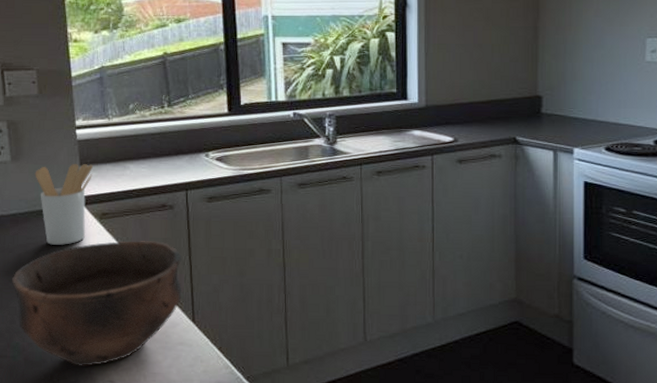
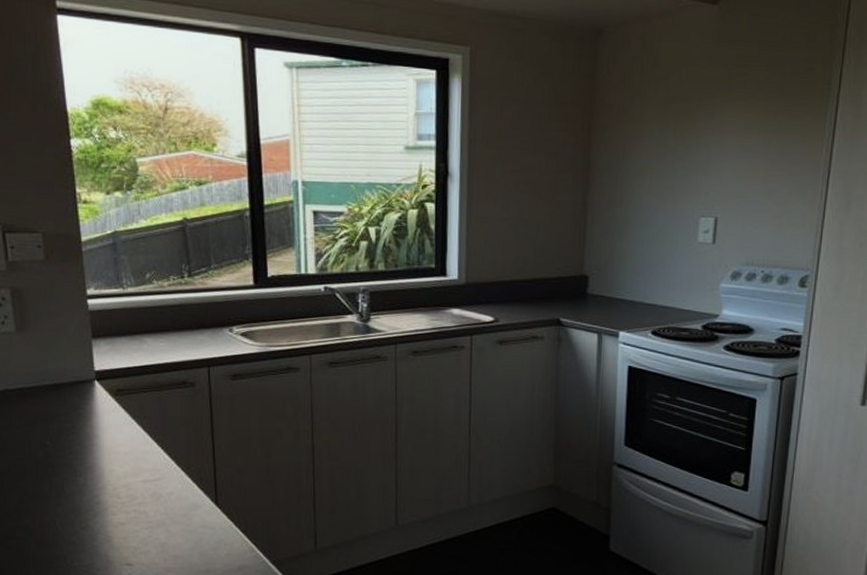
bowl: present [12,241,182,367] -> none [20,419,204,550]
utensil holder: present [35,164,93,245] -> none [42,336,106,422]

